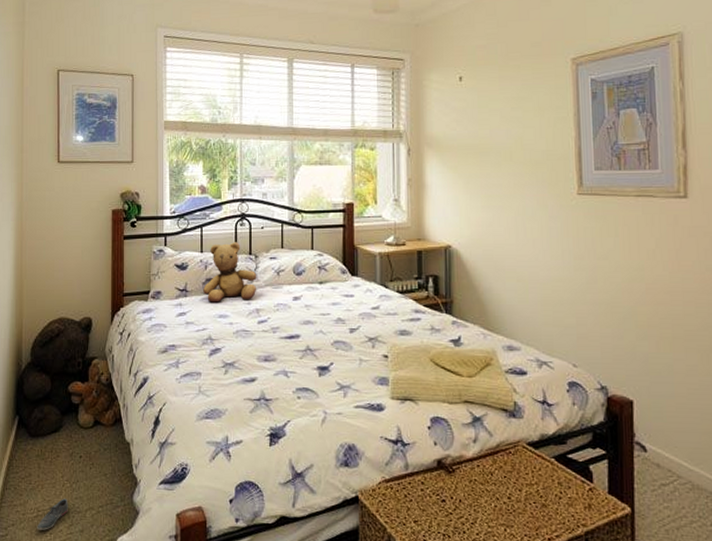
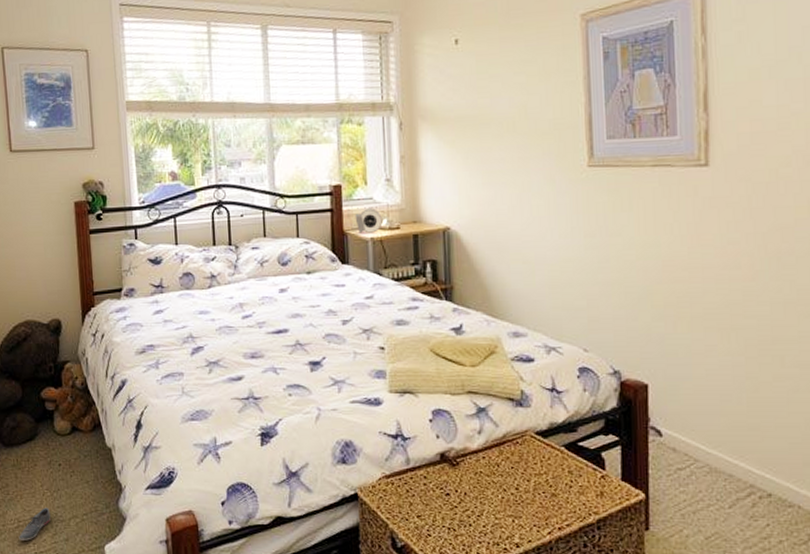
teddy bear: present [203,242,257,303] -> none [180,232,239,298]
alarm clock: none [365,225,391,248] -> present [355,208,384,234]

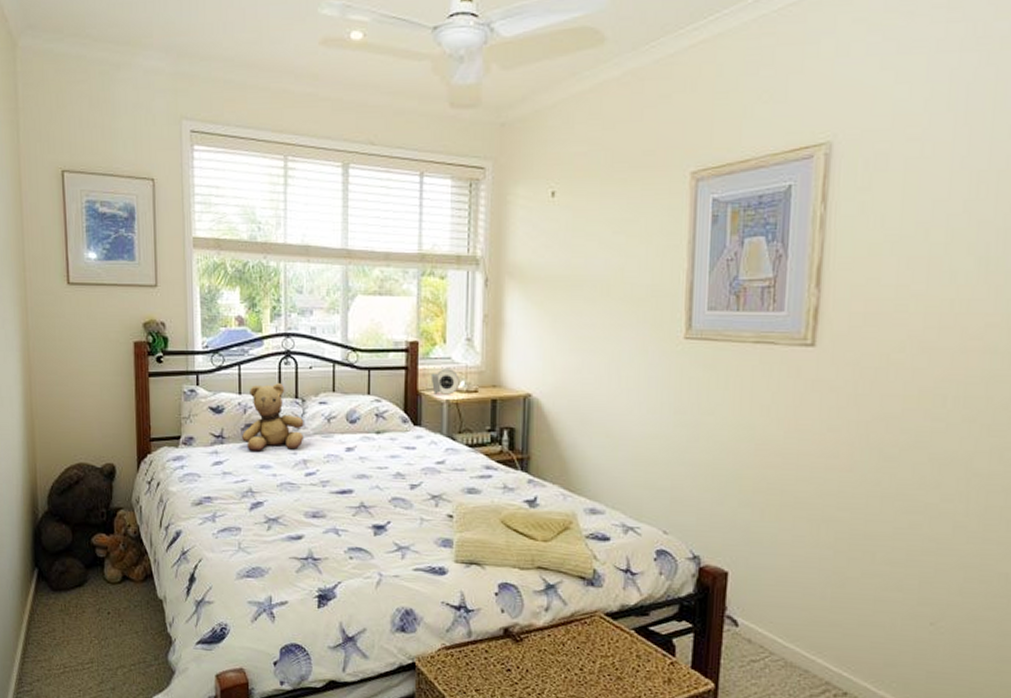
shoe: present [19,507,51,541] -> none [64,655,98,687]
teddy bear: none [180,232,239,298] -> present [242,383,304,452]

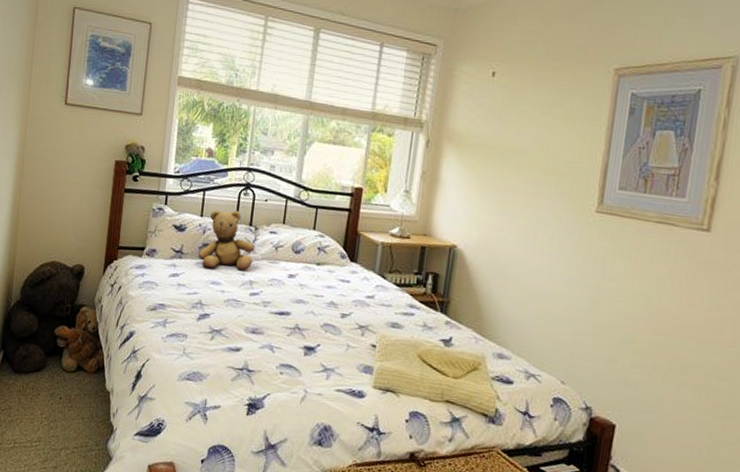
alarm clock: present [430,369,461,395] -> none [370,214,397,238]

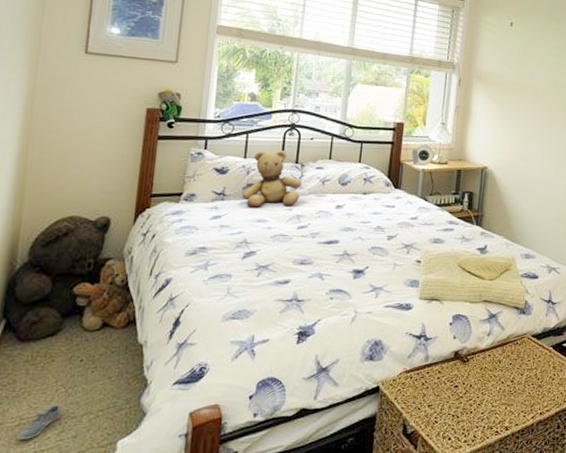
shoe: none [12,434,45,462] -> present [18,404,62,439]
alarm clock: none [370,214,397,238] -> present [411,145,435,165]

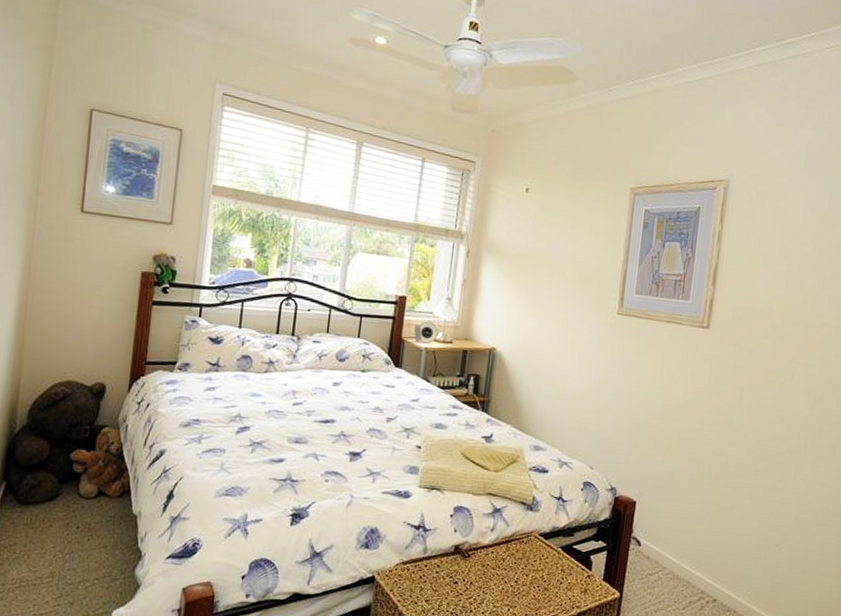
shoe: present [18,404,62,439] -> none [18,569,59,602]
teddy bear: present [242,150,302,208] -> none [237,320,298,382]

